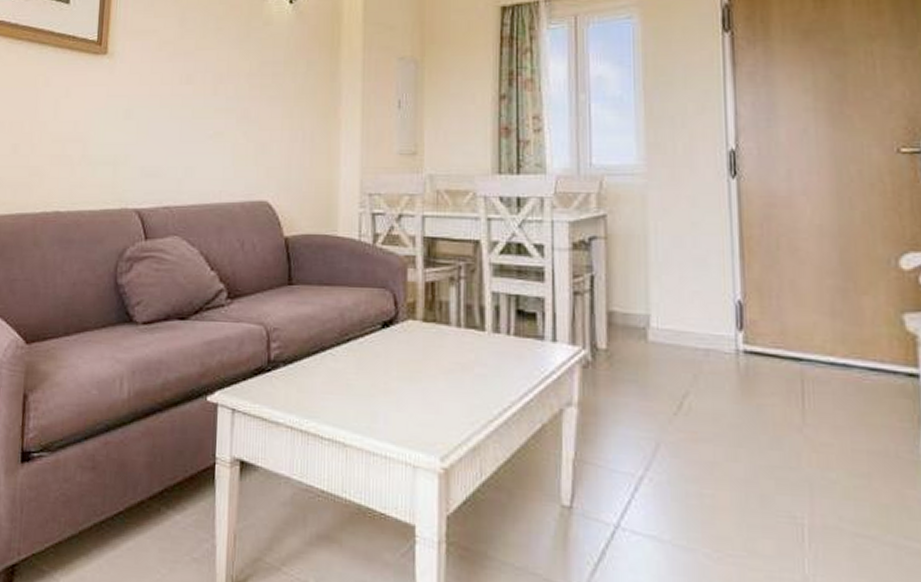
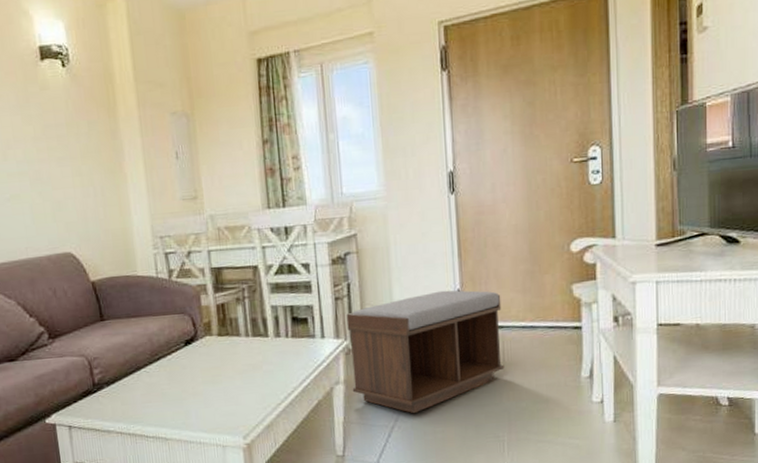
bench: none [587,299,804,464] -> present [346,290,505,414]

